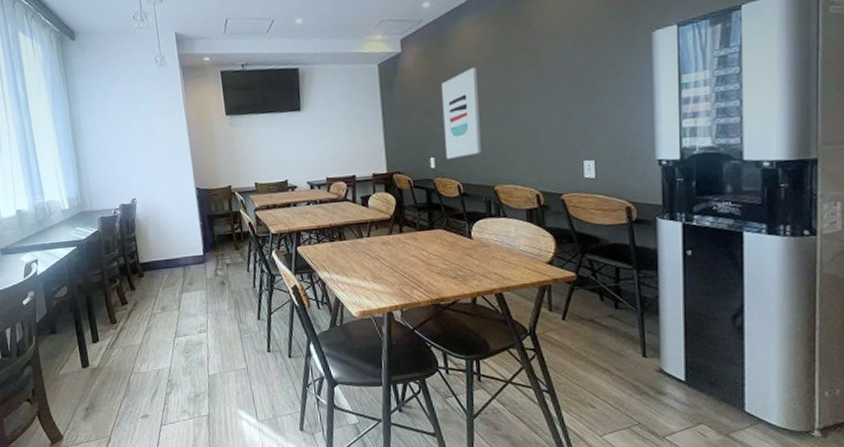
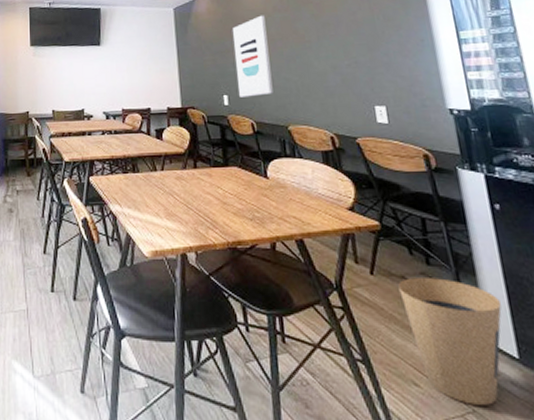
trash can: none [587,319,677,419] -> present [398,278,502,405]

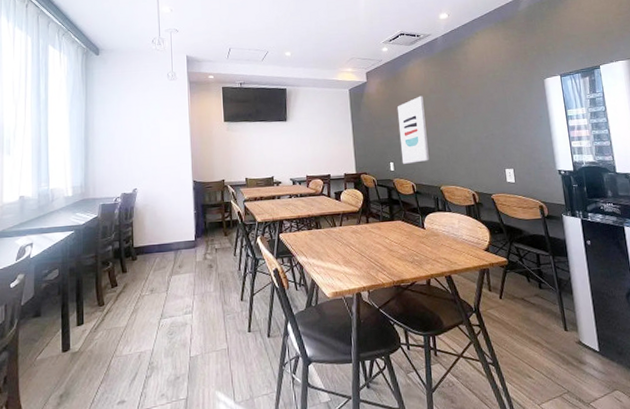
trash can: present [398,278,502,405] -> none [519,298,589,387]

